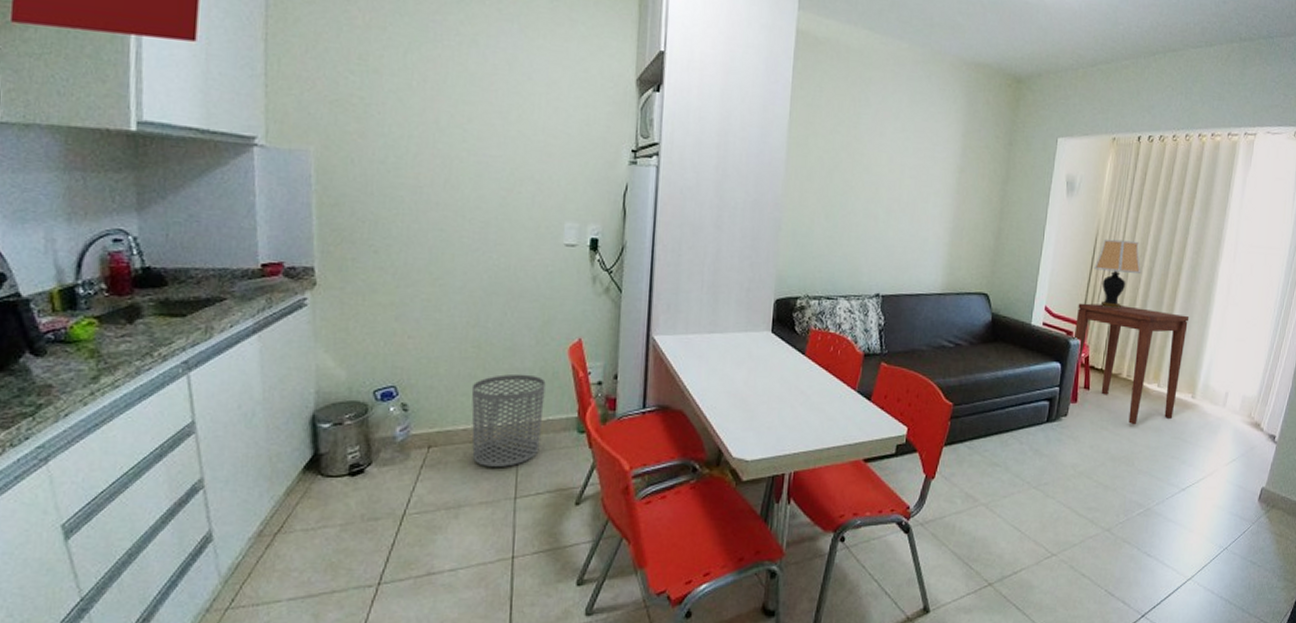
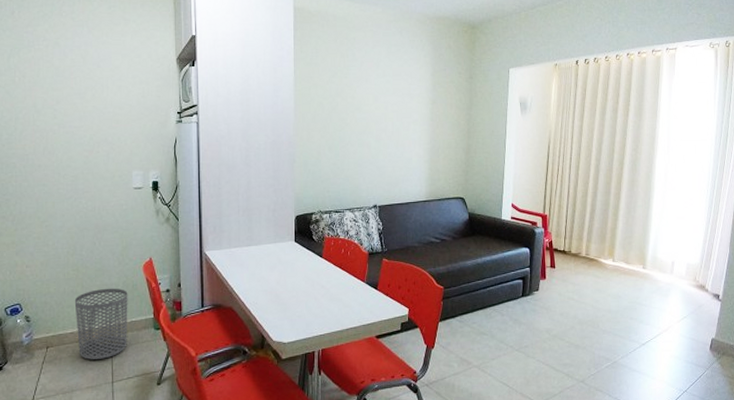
side table: present [1073,303,1190,425] -> none [537,198,634,294]
table lamp: present [1094,239,1141,309] -> none [549,145,589,201]

